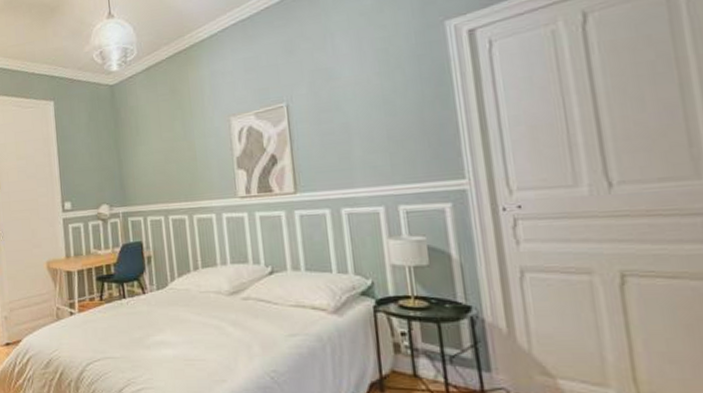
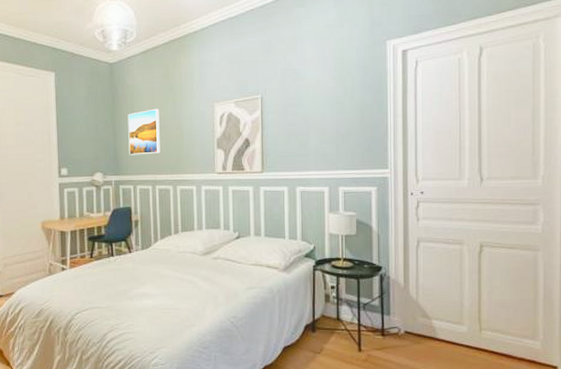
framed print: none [132,129,172,183] -> present [127,108,160,155]

